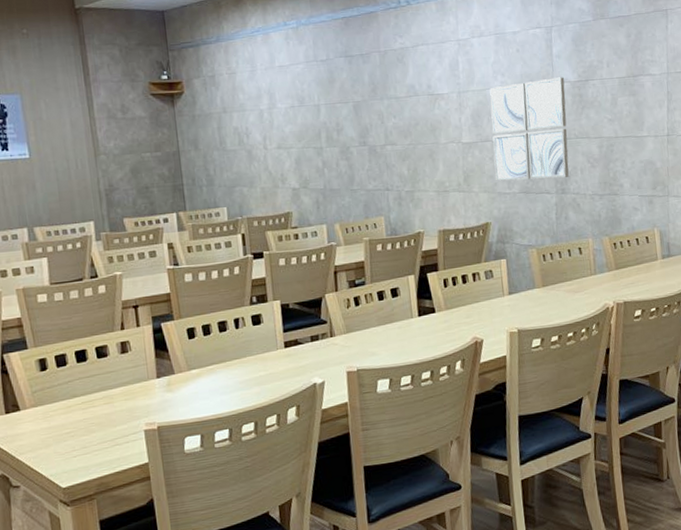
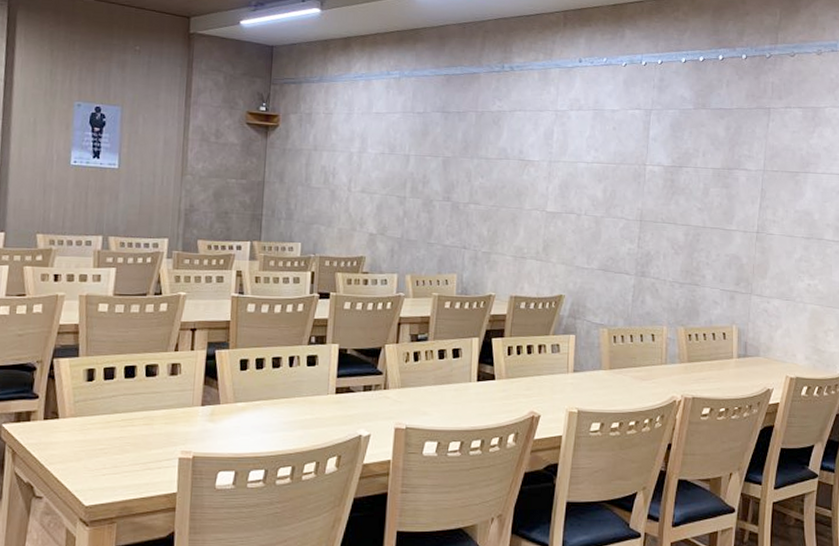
wall art: present [489,77,569,181] -> none [574,159,657,260]

